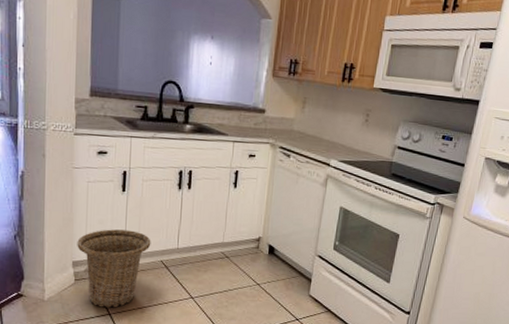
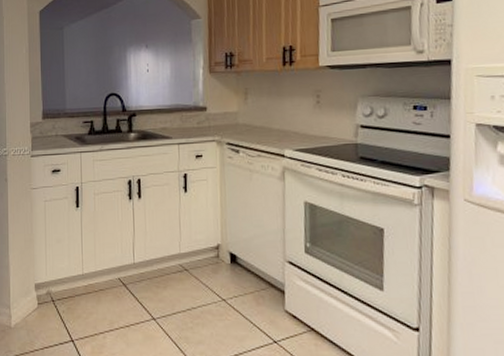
basket: present [77,229,151,308] -> none [38,247,107,333]

